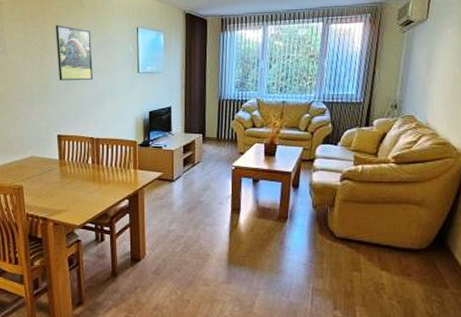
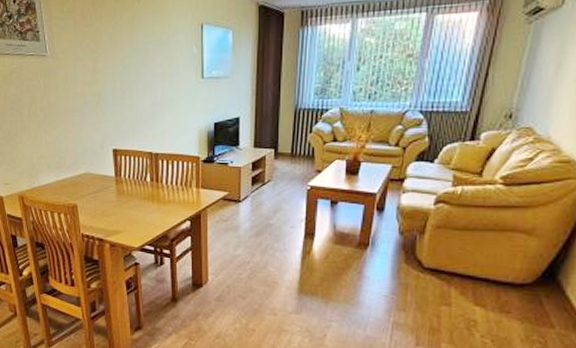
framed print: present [56,25,94,81] -> none [109,23,152,88]

